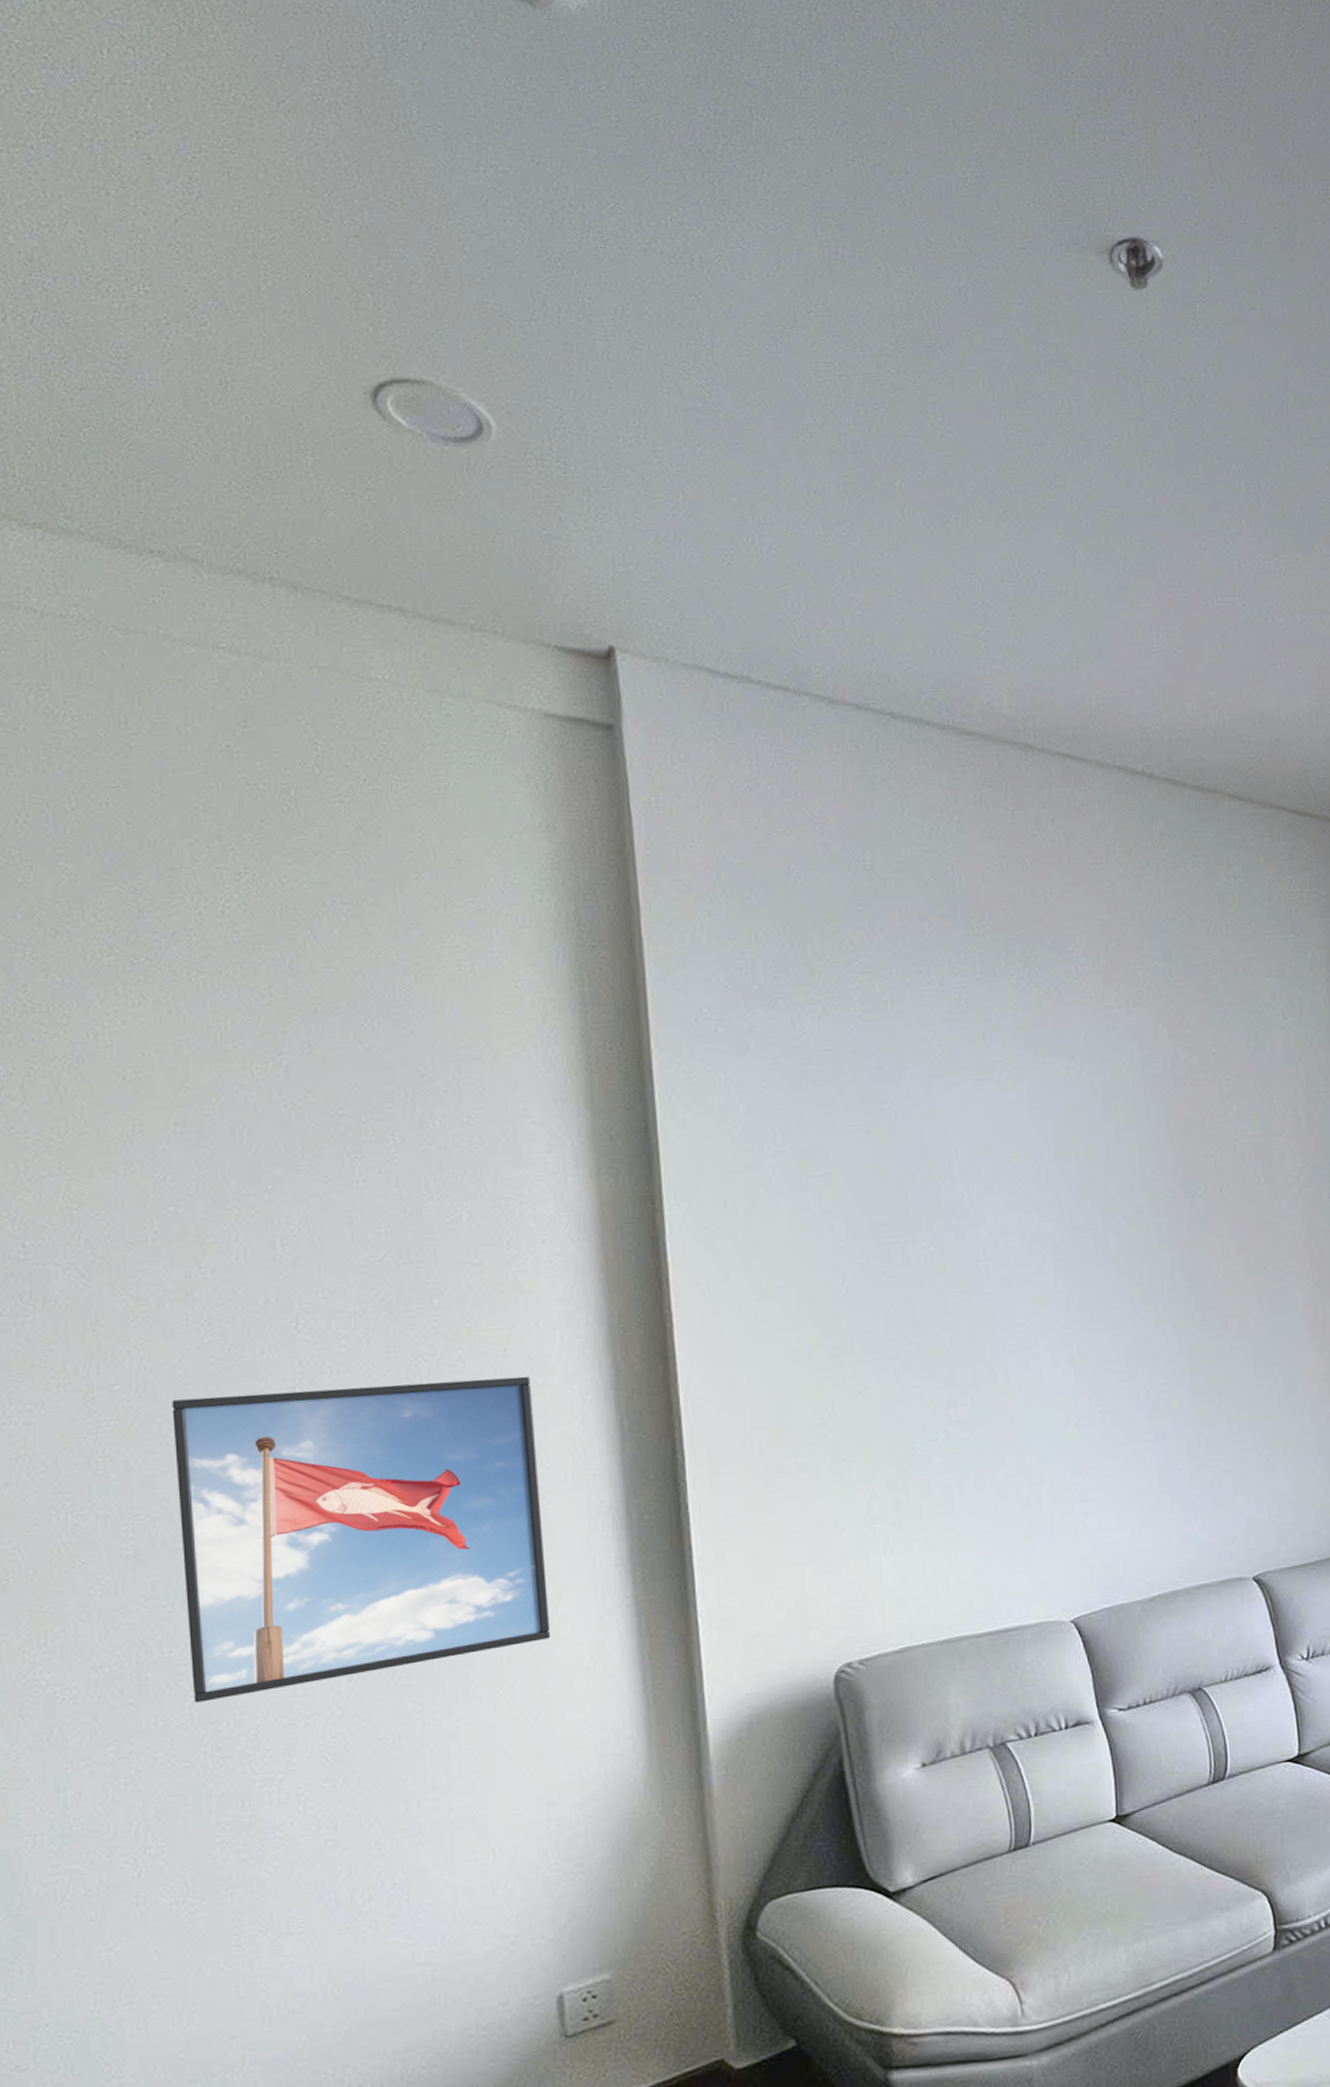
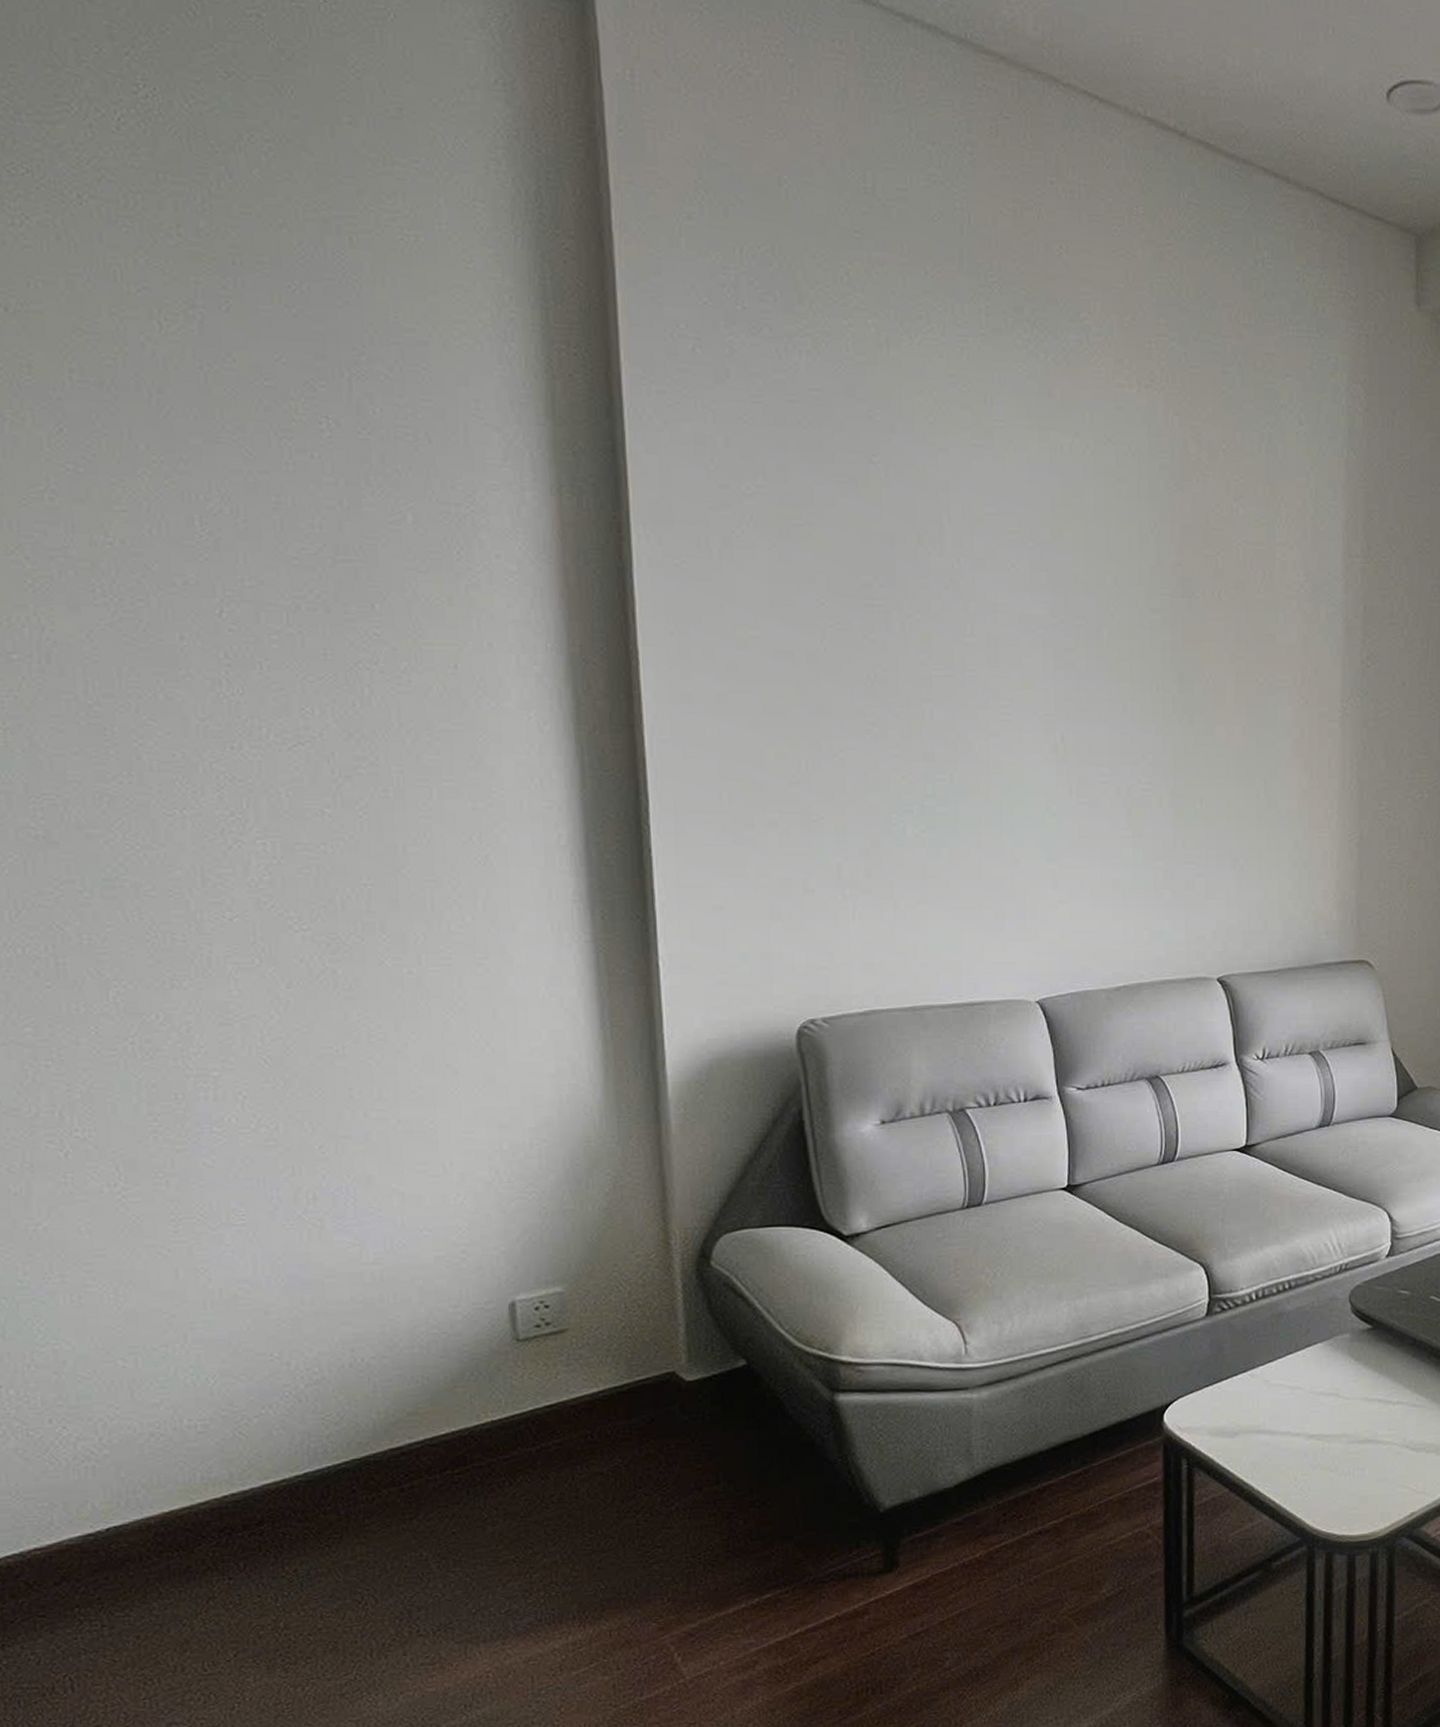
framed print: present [172,1376,551,1703] -> none [80,678,505,993]

